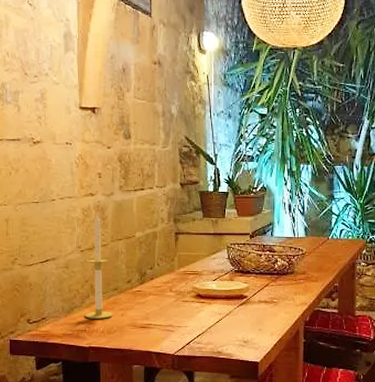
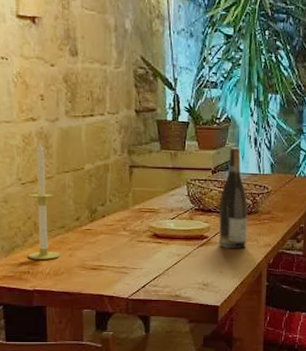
wine bottle: none [257,214,284,307] -> present [218,147,248,248]

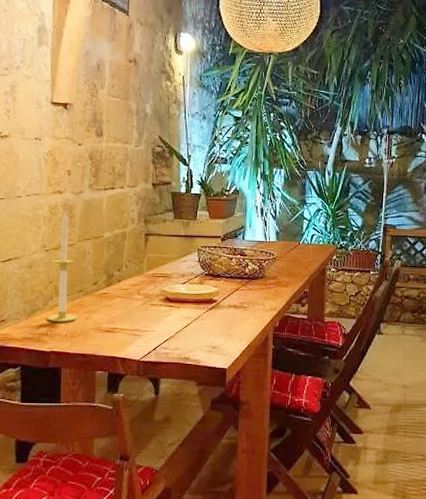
wine bottle: present [218,147,248,248] -> none [227,217,255,312]

